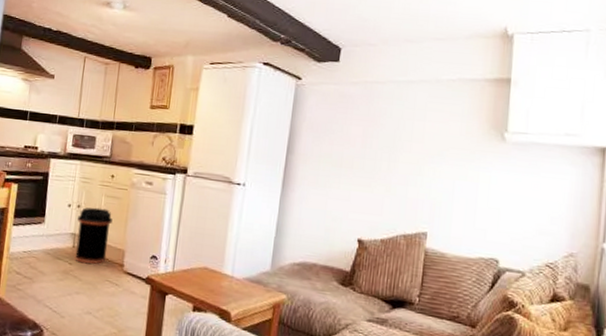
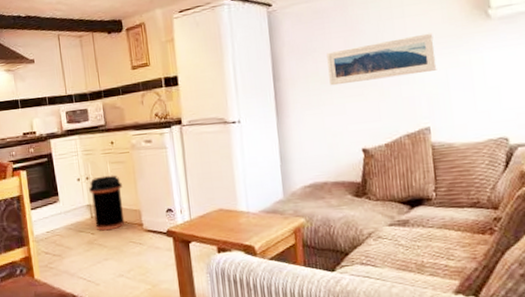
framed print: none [341,137,449,179] -> present [326,32,437,86]

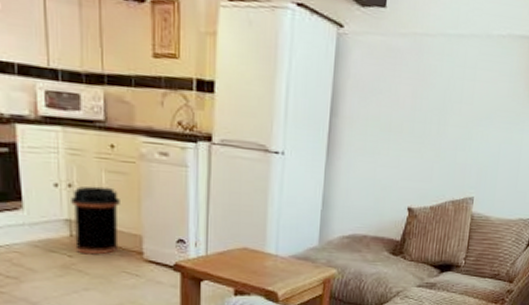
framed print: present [326,32,437,86] -> none [389,98,497,143]

